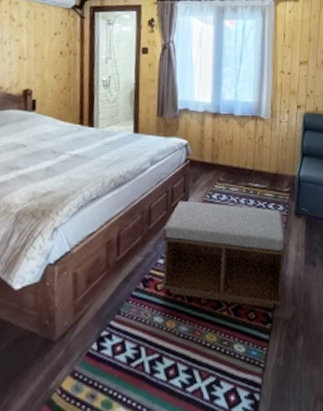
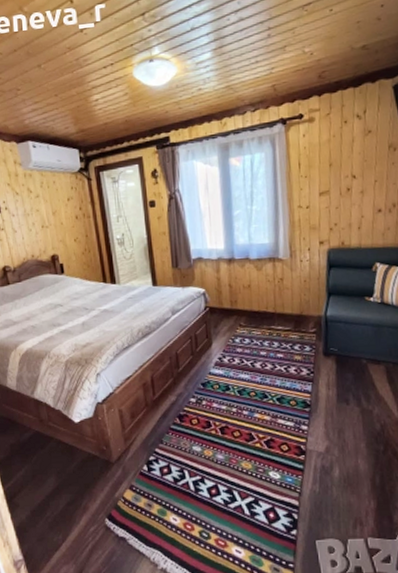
bench: present [161,200,287,308] -> none [191,345,317,442]

